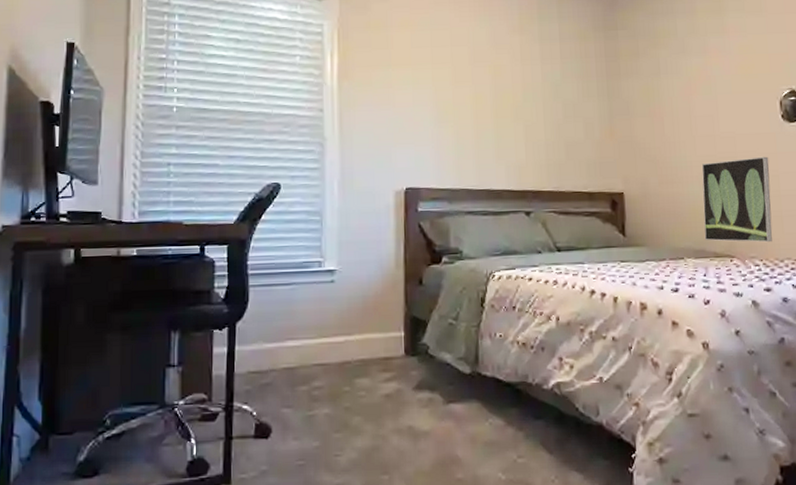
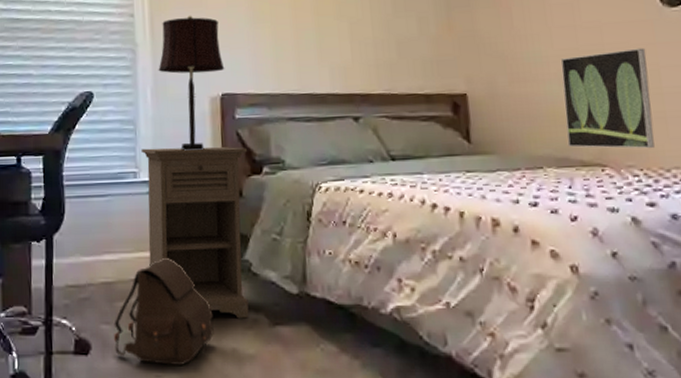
satchel: none [294,342,392,444] -> present [113,257,214,365]
nightstand: none [327,237,429,398] -> present [141,147,249,319]
table lamp: none [345,112,410,241] -> present [158,15,225,151]

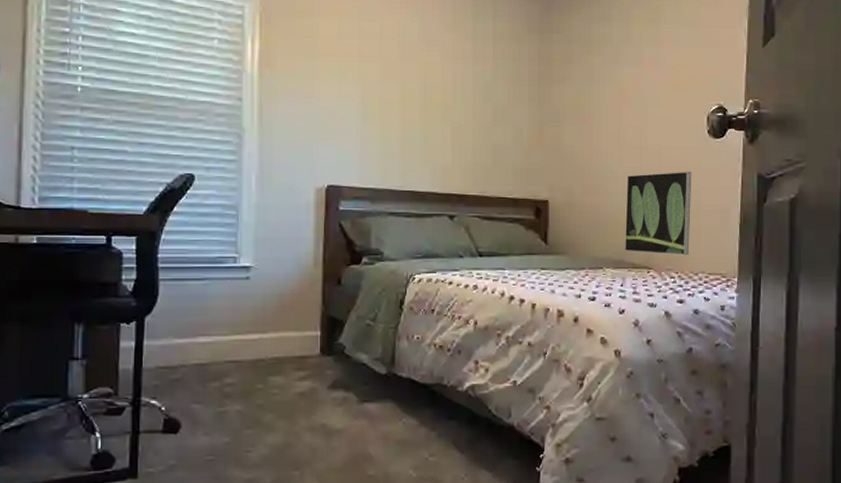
satchel: present [113,257,214,365] -> none [204,340,305,441]
nightstand: present [141,147,249,319] -> none [243,234,349,397]
table lamp: present [158,15,225,151] -> none [264,105,332,238]

